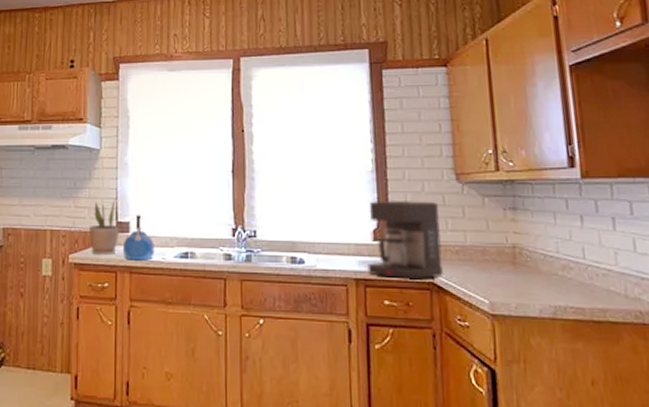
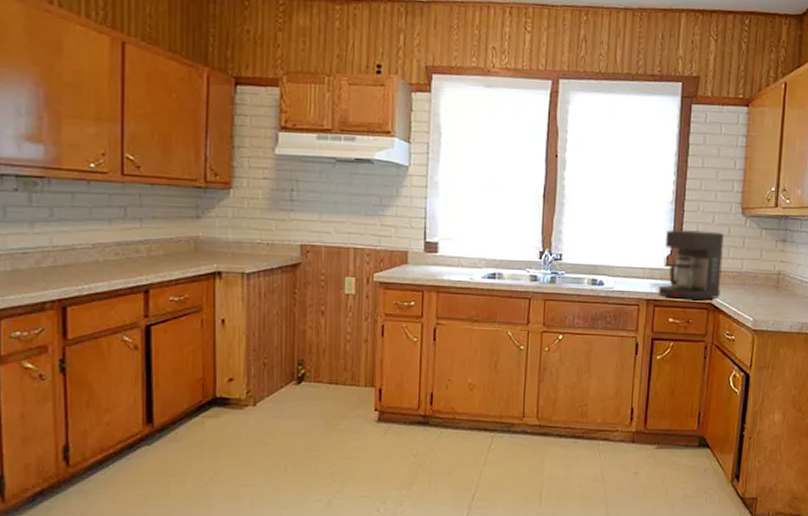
potted plant: present [89,199,118,256] -> none [396,219,427,275]
kettle: present [122,215,154,260] -> none [430,235,463,280]

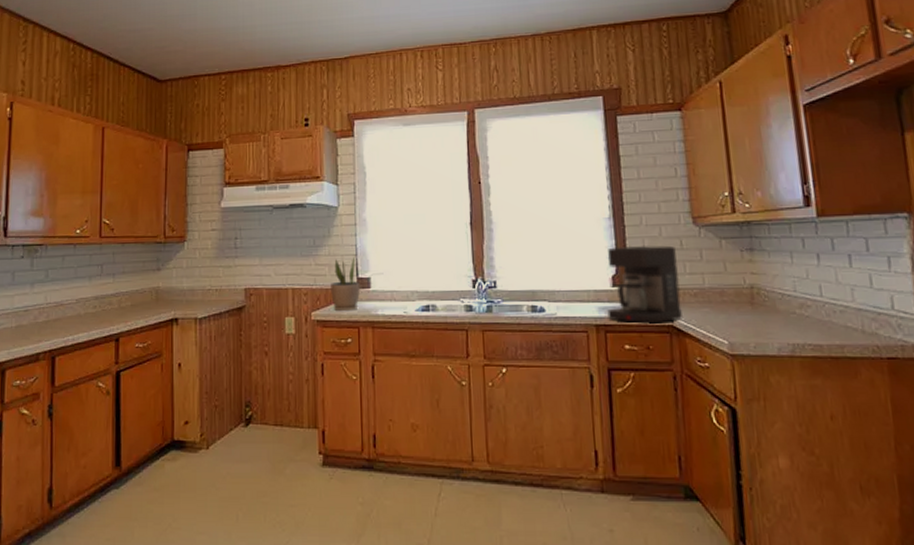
potted plant: none [396,219,427,275] -> present [331,256,360,312]

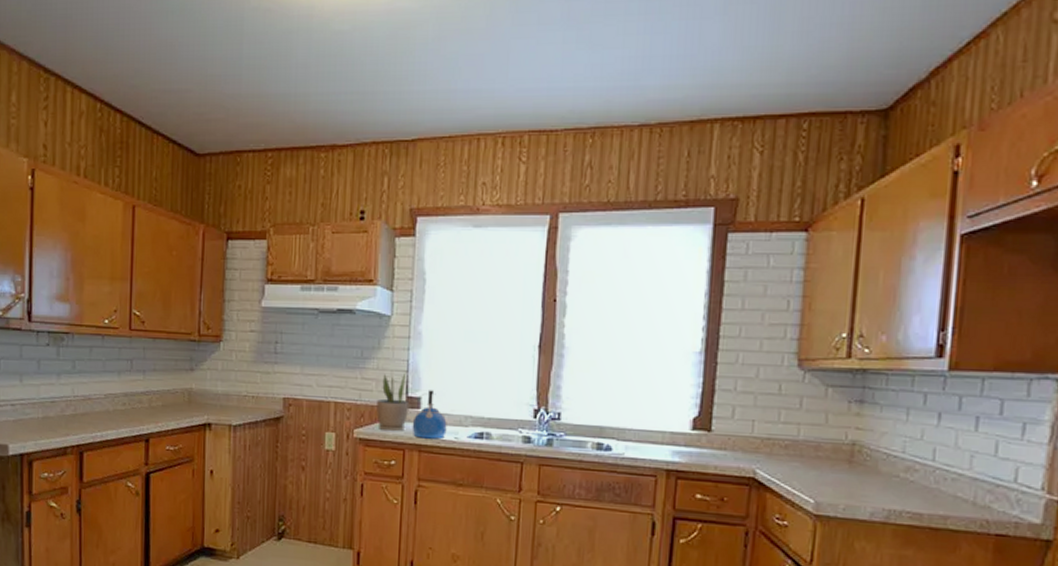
kettle: none [364,270,396,315] -> present [412,390,447,439]
coffee maker: present [607,245,682,325] -> none [681,386,772,475]

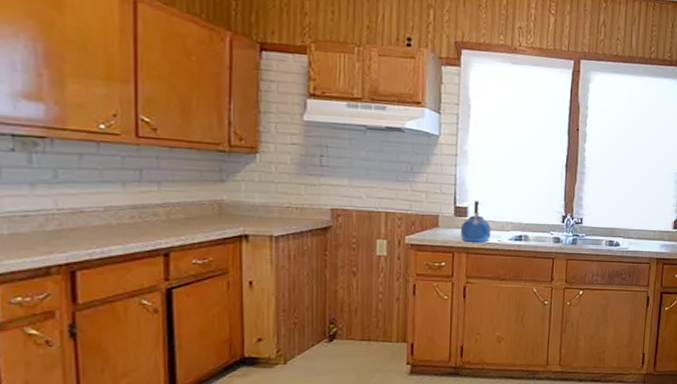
potted plant: present [376,372,409,432] -> none [427,185,457,237]

